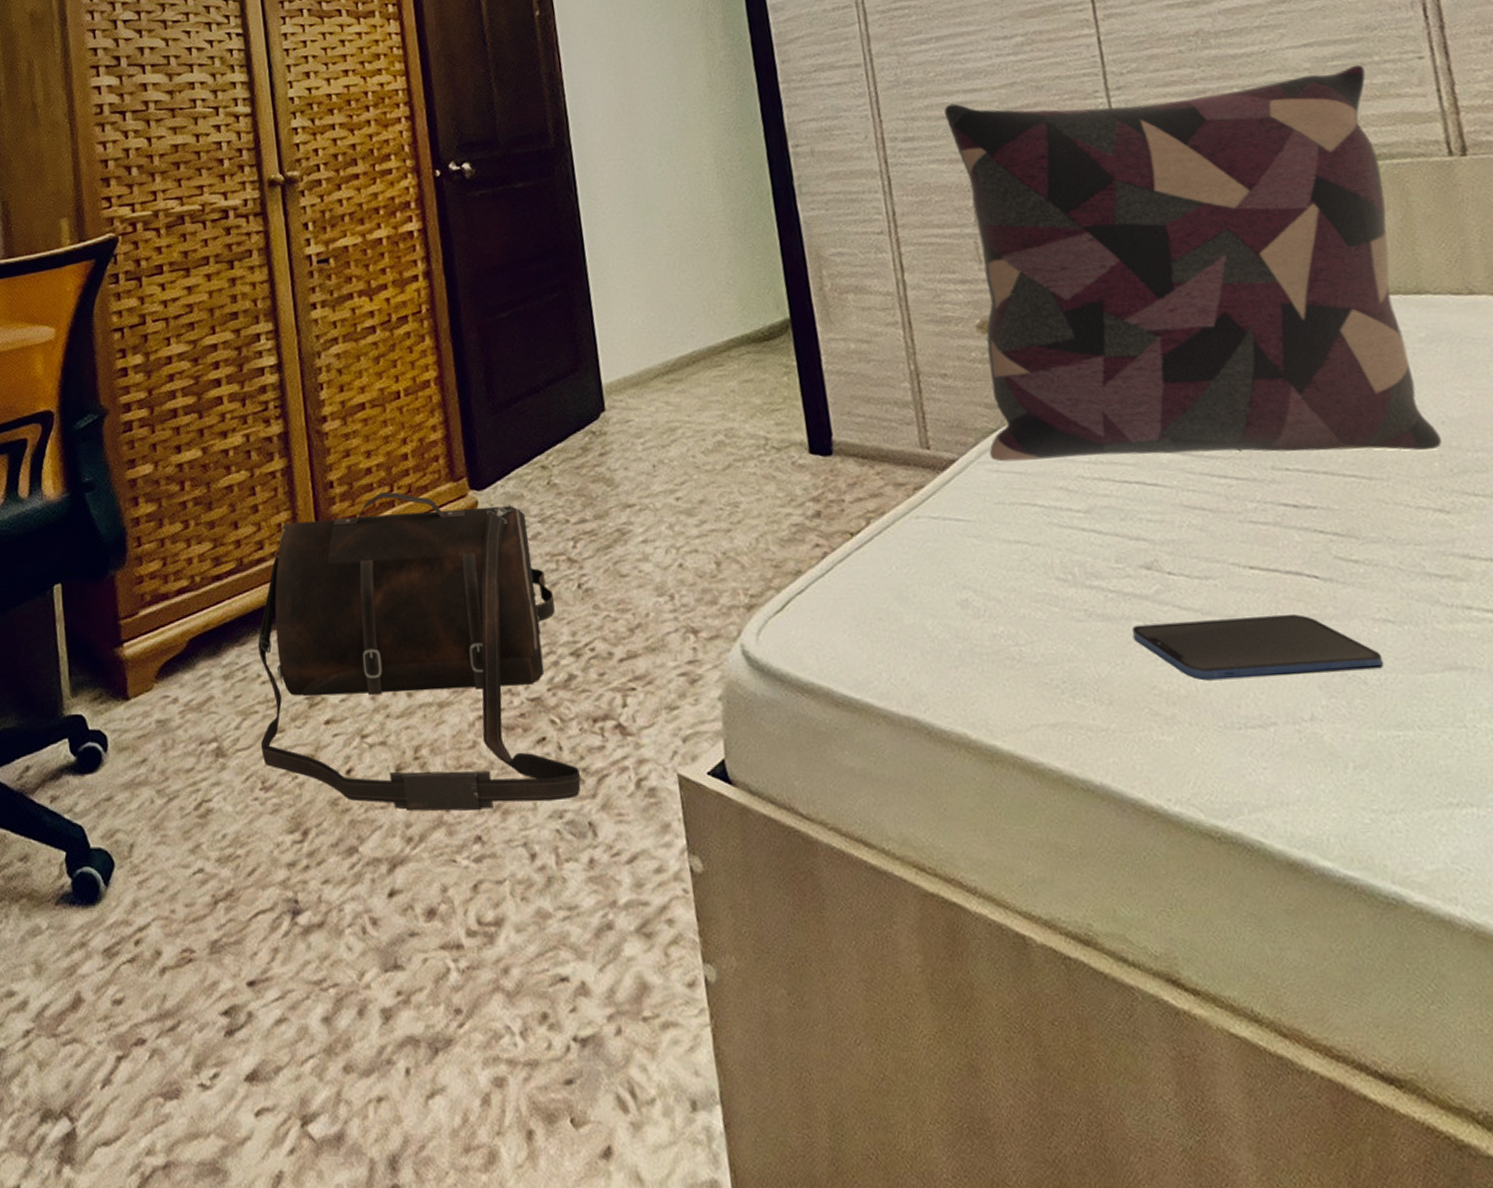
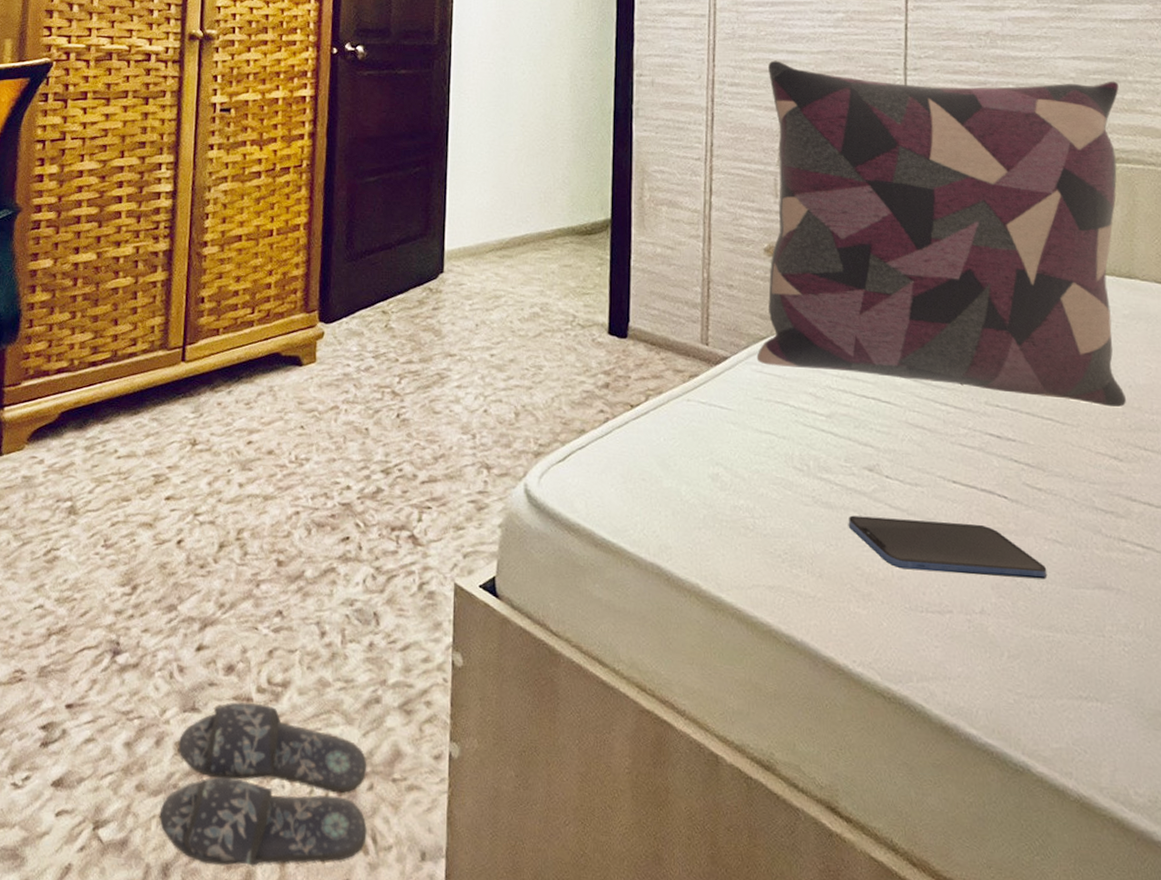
duffel bag: present [258,492,582,812] -> none [108,313,375,591]
slippers: none [376,949,623,1149] -> present [160,702,367,866]

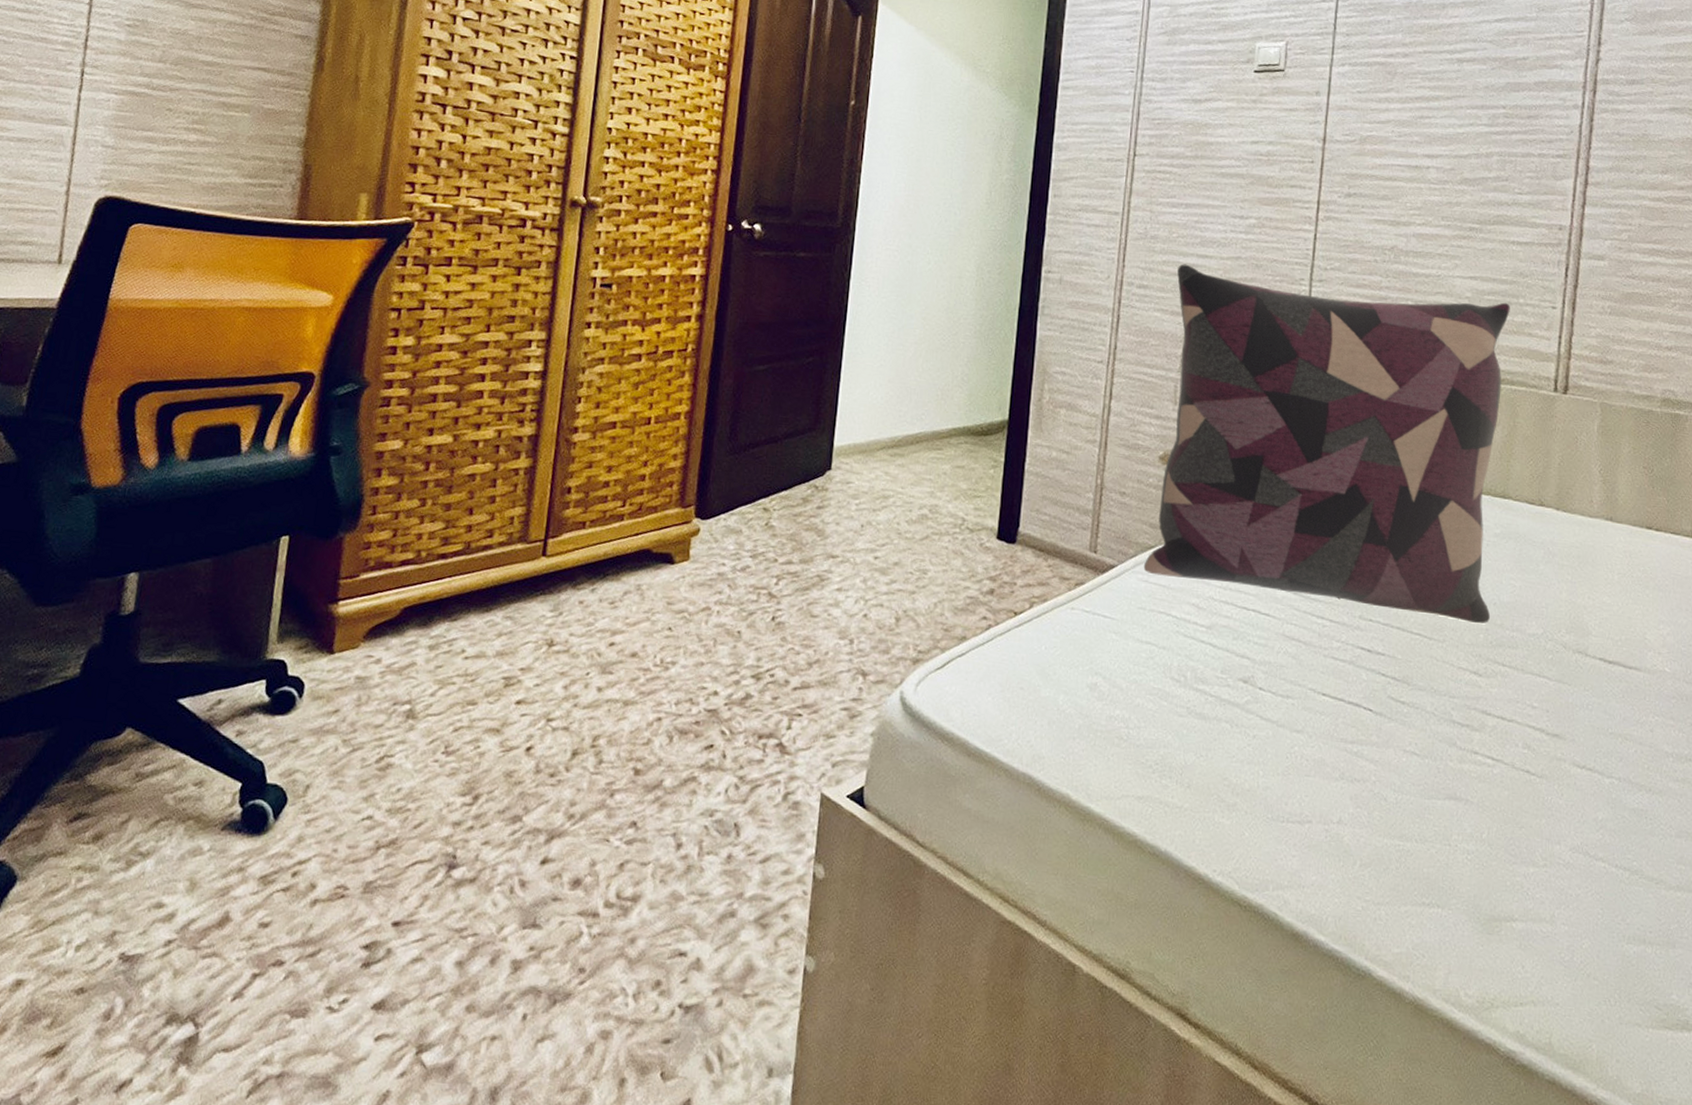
slippers: present [160,702,367,866] -> none [491,917,718,1088]
smartphone: present [848,515,1047,580] -> none [1219,726,1403,790]

